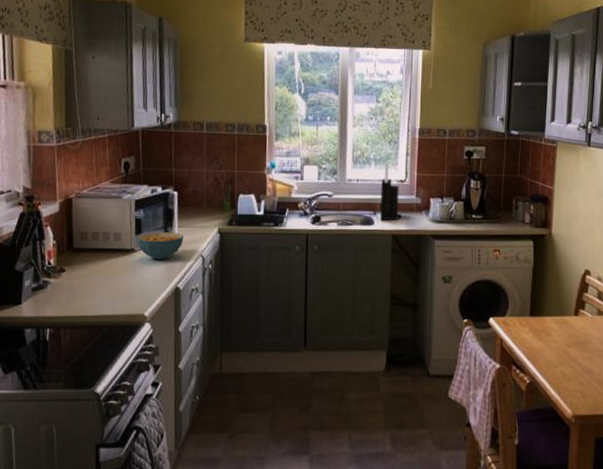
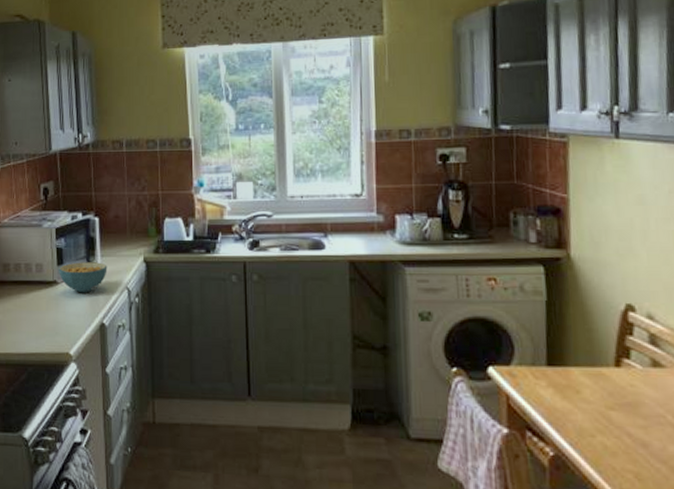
knife block: present [380,161,402,221] -> none [331,171,360,244]

